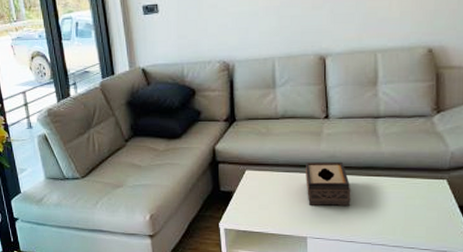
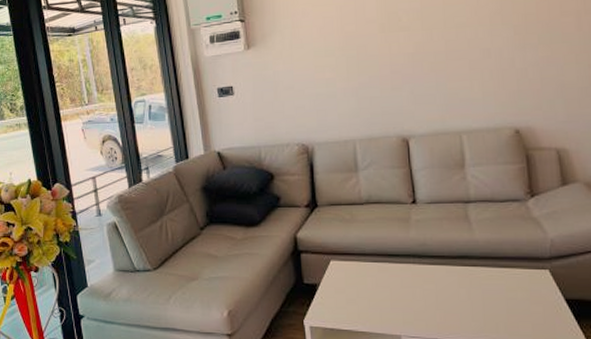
tissue box: present [306,161,351,206] -> none [395,250,447,300]

